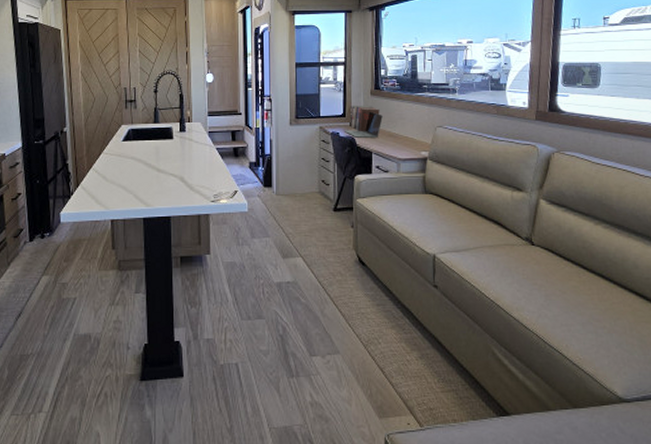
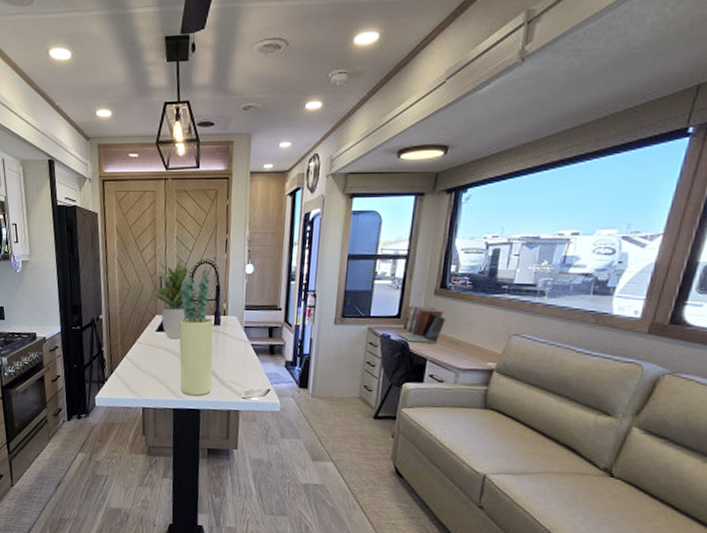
potted plant: none [115,70,163,148] -> present [150,258,199,340]
vase: none [145,77,181,203] -> present [179,267,213,397]

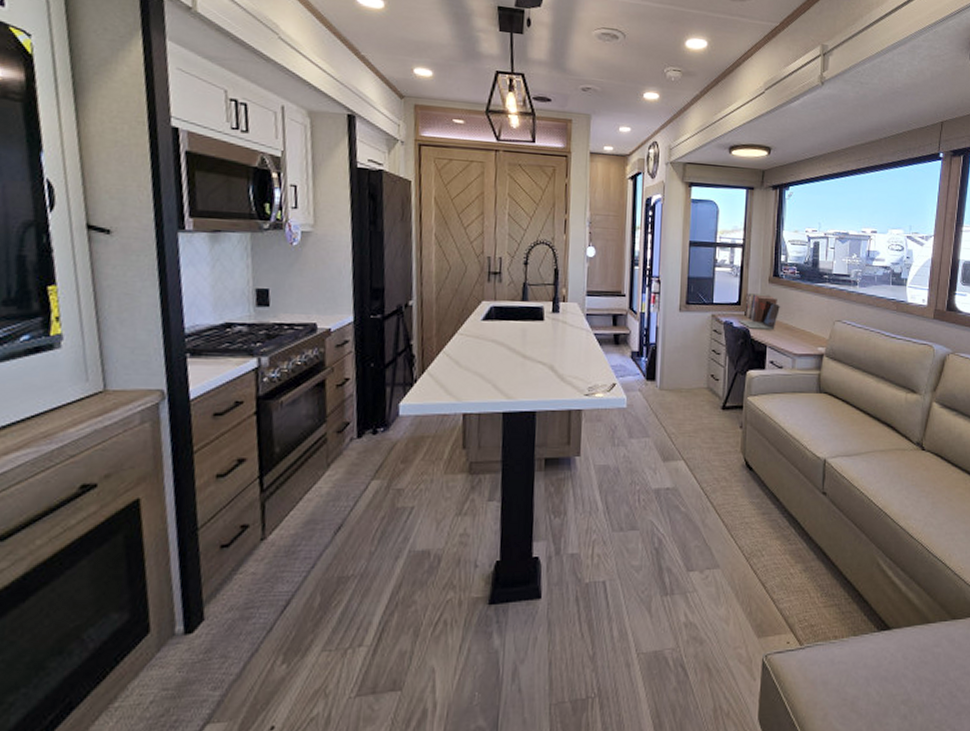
potted plant: present [150,258,199,340] -> none [476,237,535,330]
vase: present [179,267,213,397] -> none [510,248,551,396]

